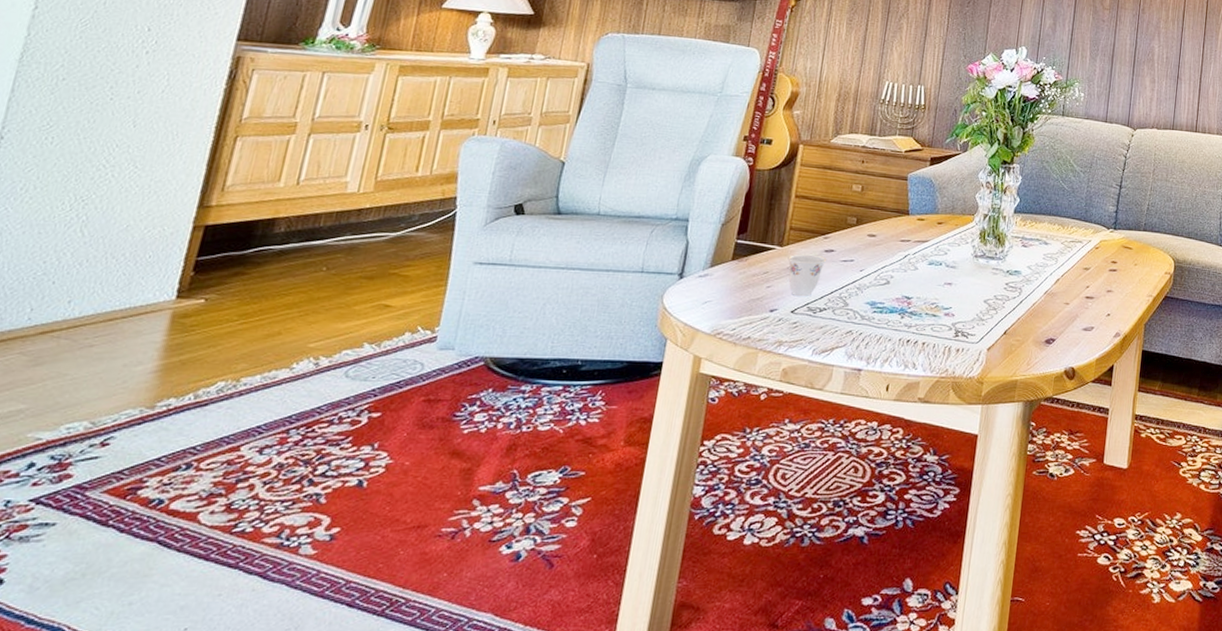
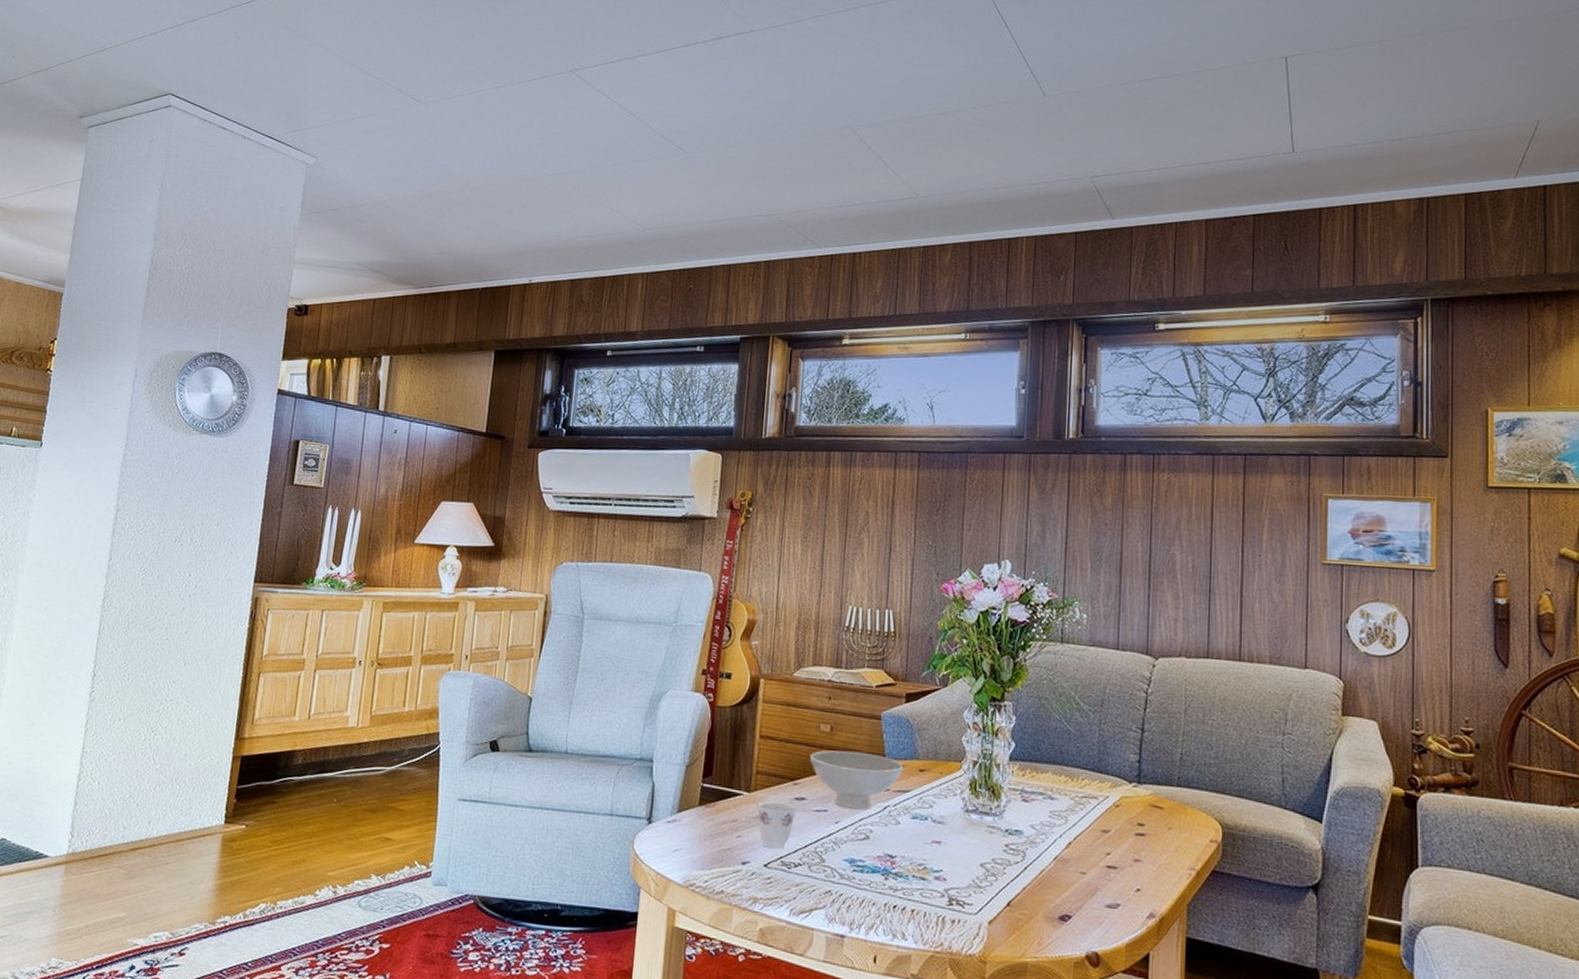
bowl: none [840,207,925,259] -> present [809,750,904,810]

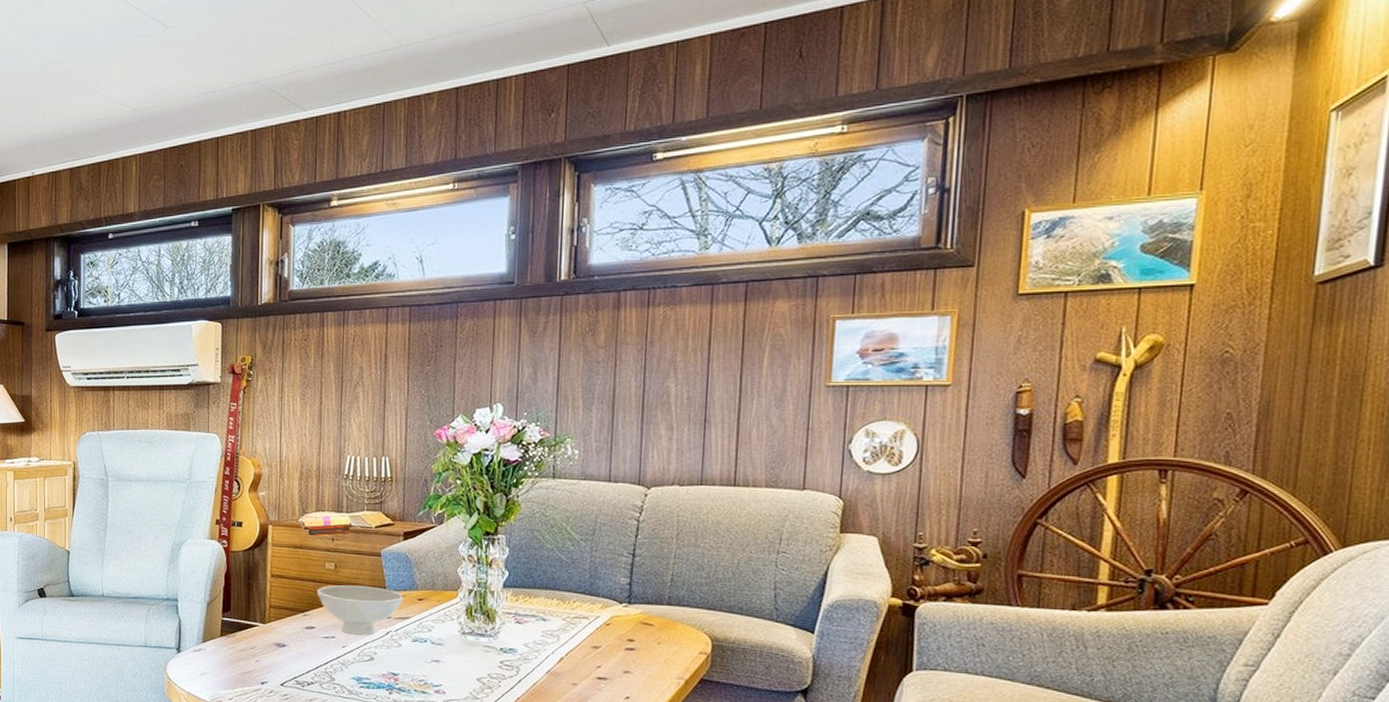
teacup: present [756,801,799,850] -> none [271,630,309,671]
books: none [795,670,852,693] -> present [301,514,352,535]

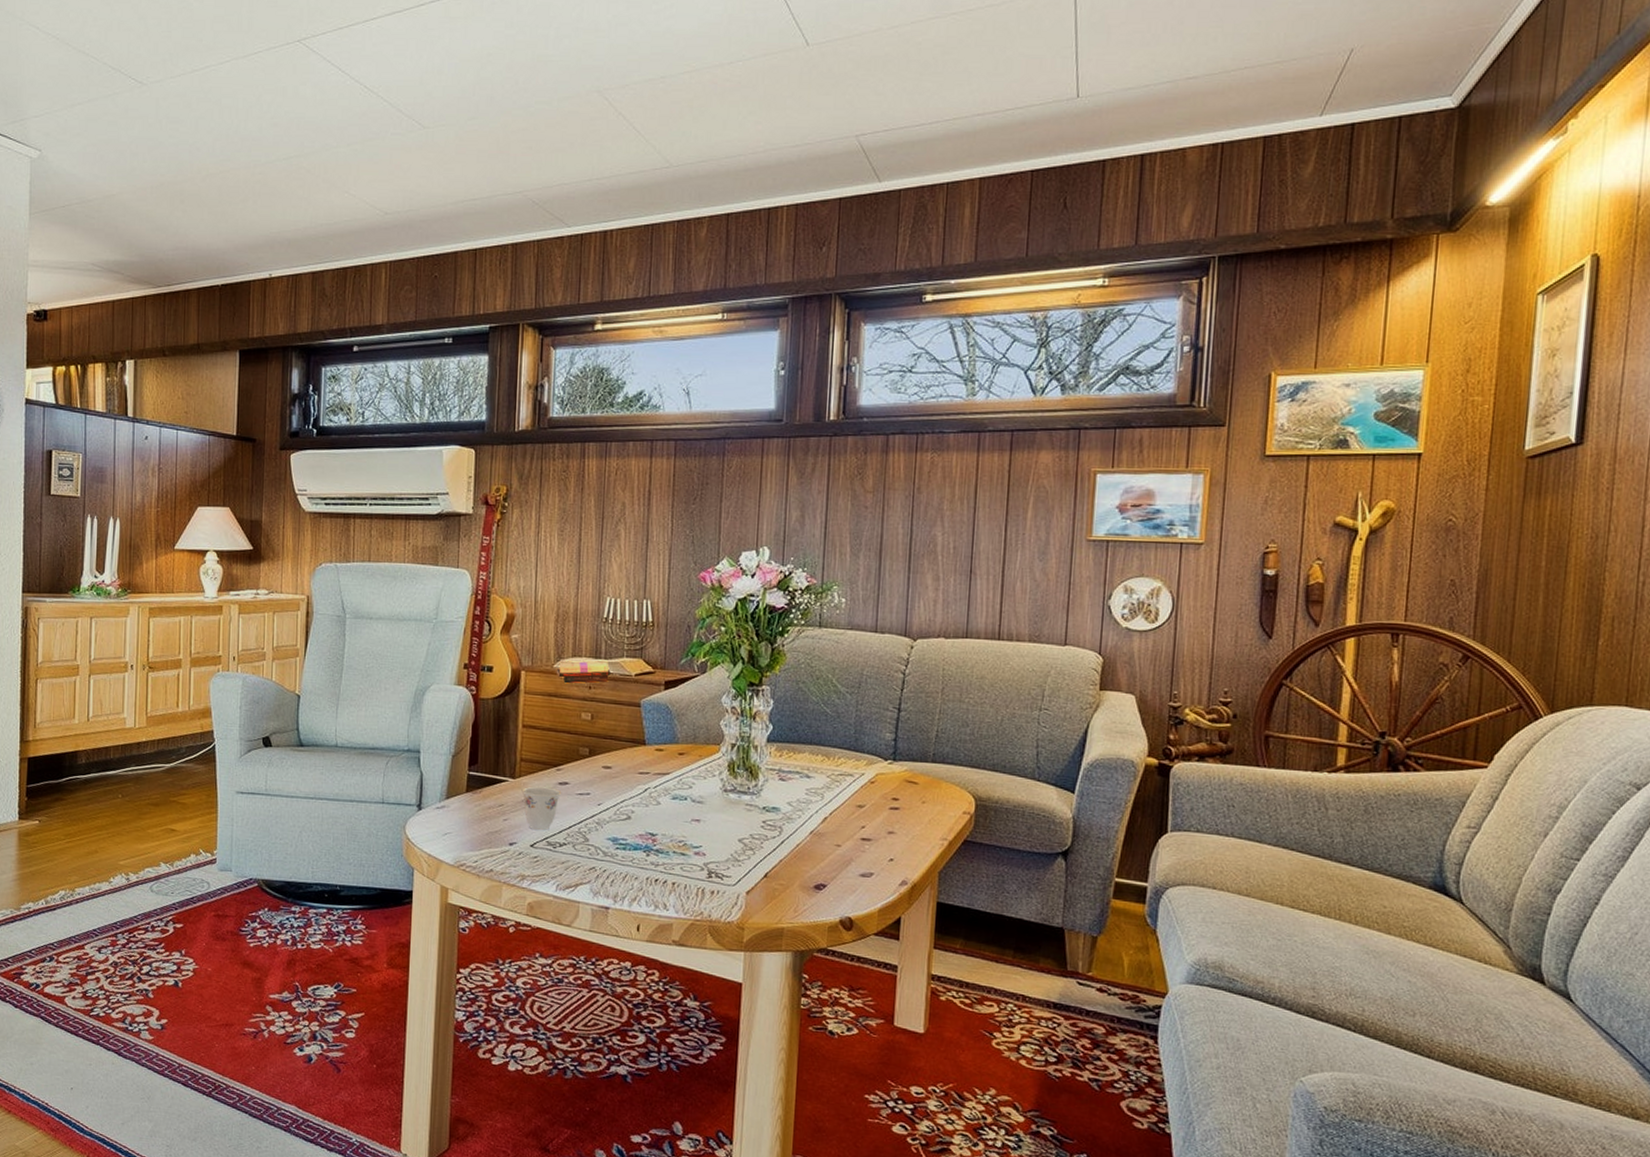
teacup: none [271,630,309,671] -> present [521,786,562,831]
bowl: present [317,585,404,636] -> none [571,737,664,793]

